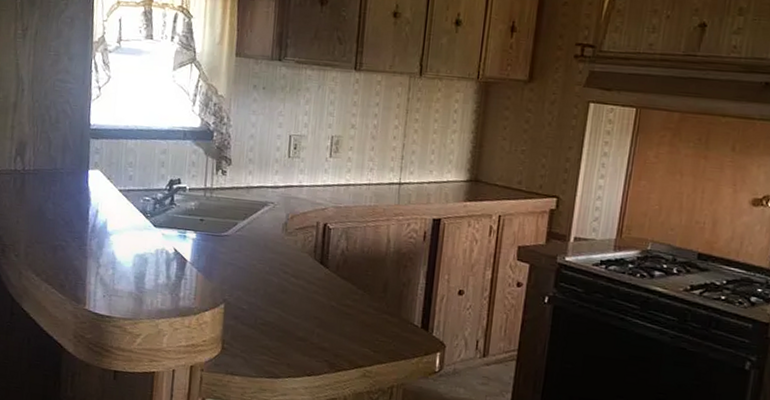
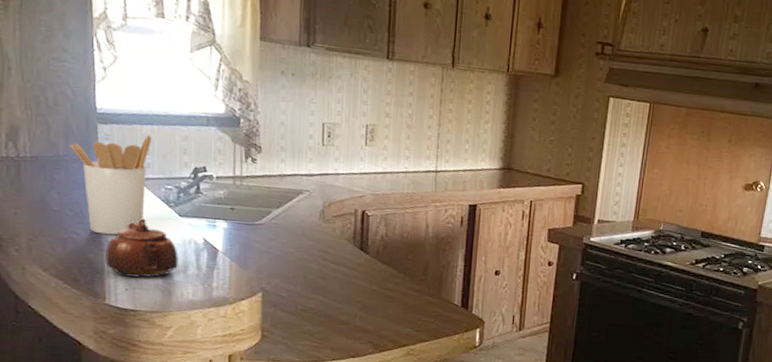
utensil holder: none [66,149,135,244] -> present [69,135,152,235]
teapot: none [88,228,151,286] -> present [105,218,178,278]

